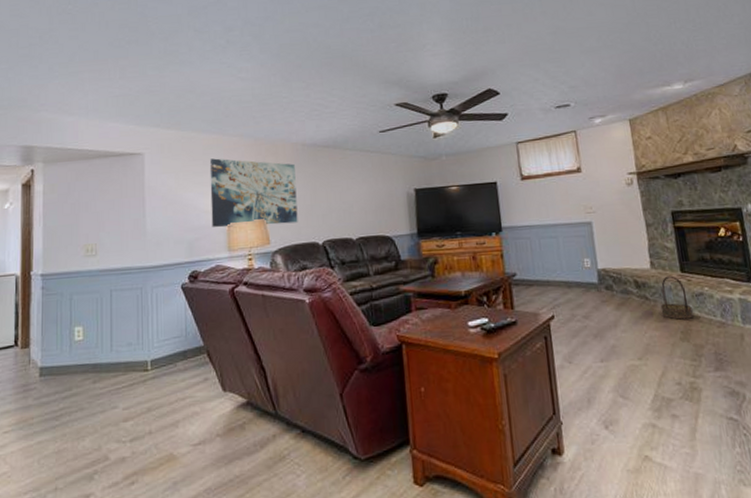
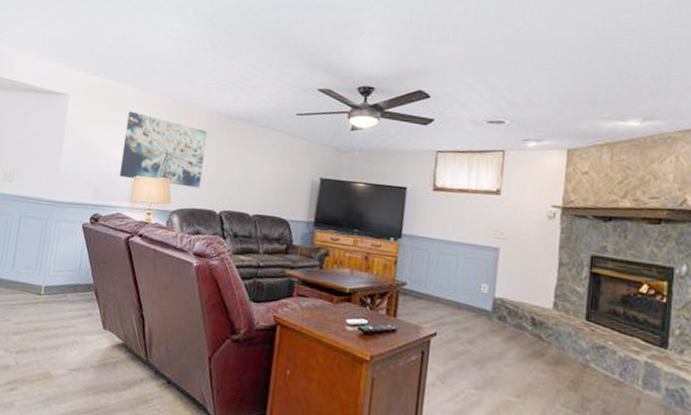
basket: present [660,275,693,320] -> none [553,320,589,370]

